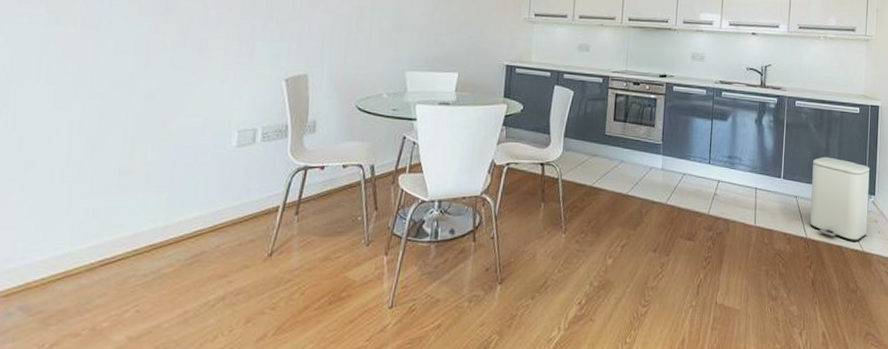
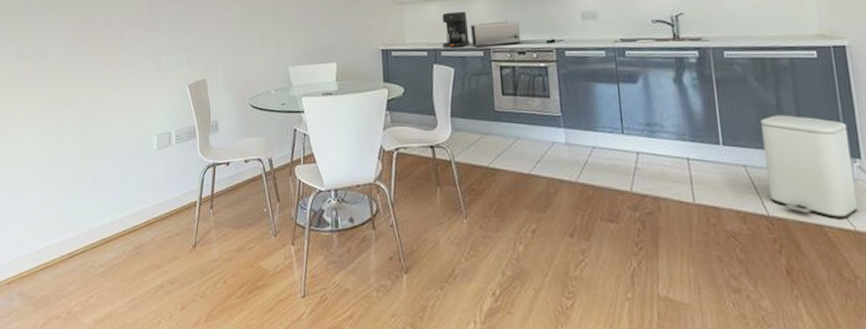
coffee maker: none [566,37,592,72] -> present [442,11,470,48]
toaster: none [593,51,639,76] -> present [470,21,521,48]

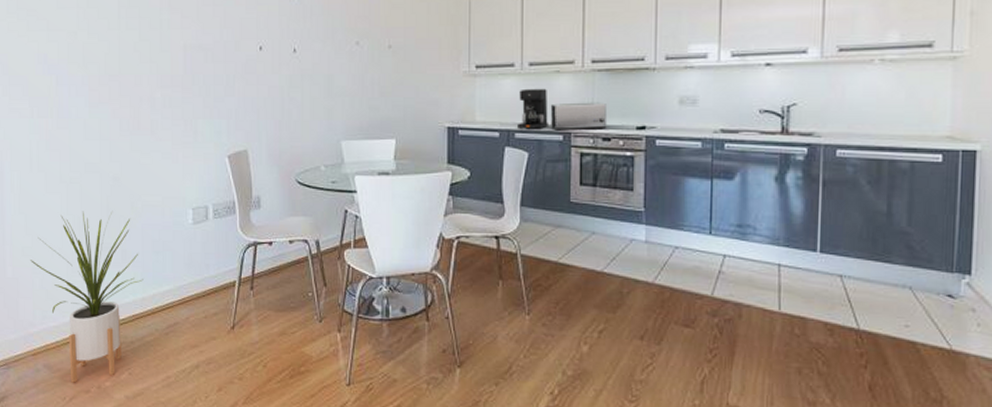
house plant: none [9,143,112,310] -> present [31,211,143,383]
pedal bin: present [761,115,858,220] -> none [864,223,962,338]

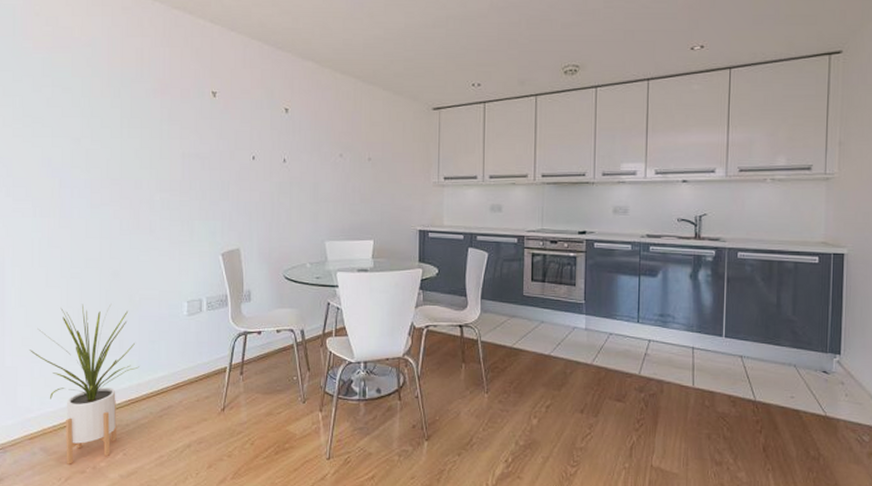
coffee maker: present [518,88,548,129] -> none [479,198,505,233]
toaster: present [550,102,608,131] -> none [507,210,555,234]

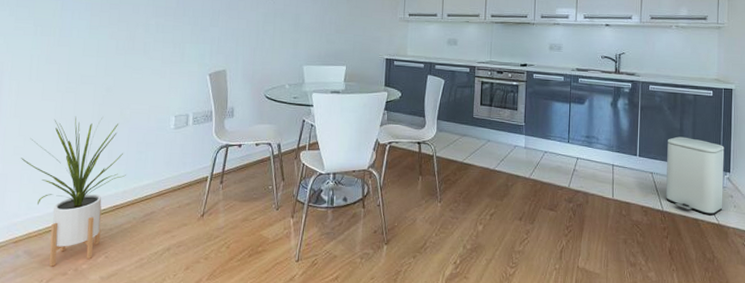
pedal bin: none [759,312,834,406] -> present [666,136,724,216]

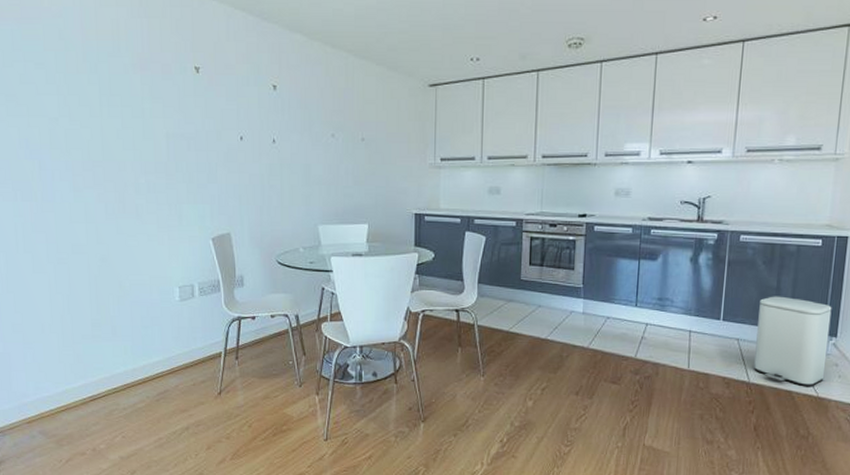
house plant: present [21,116,126,267] -> none [21,290,134,447]

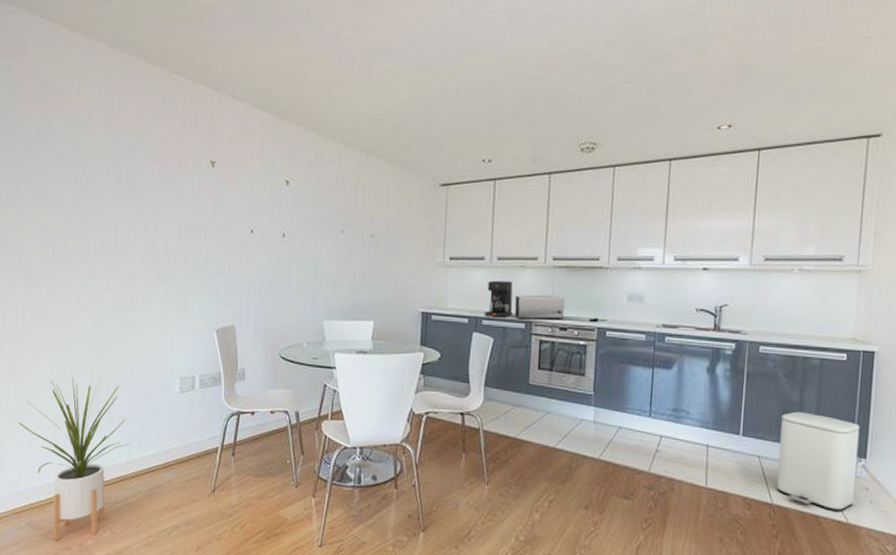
house plant: none [21,290,134,447] -> present [18,377,129,541]
coffee maker: none [477,180,504,216] -> present [485,280,513,318]
toaster: none [505,192,555,218] -> present [514,294,565,320]

